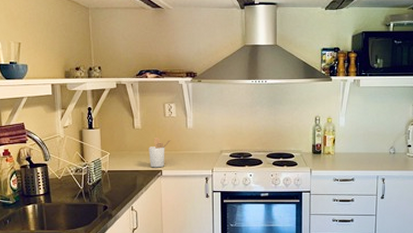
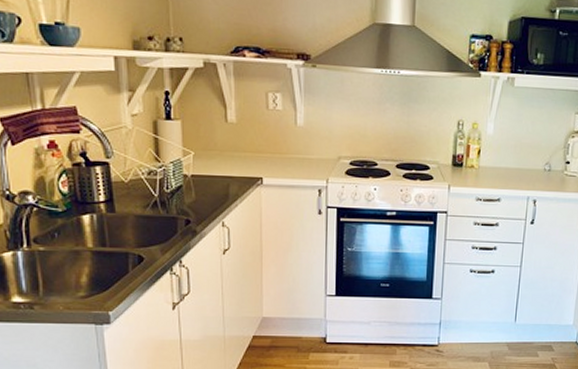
utensil holder: present [148,136,172,168] -> none [245,134,277,175]

